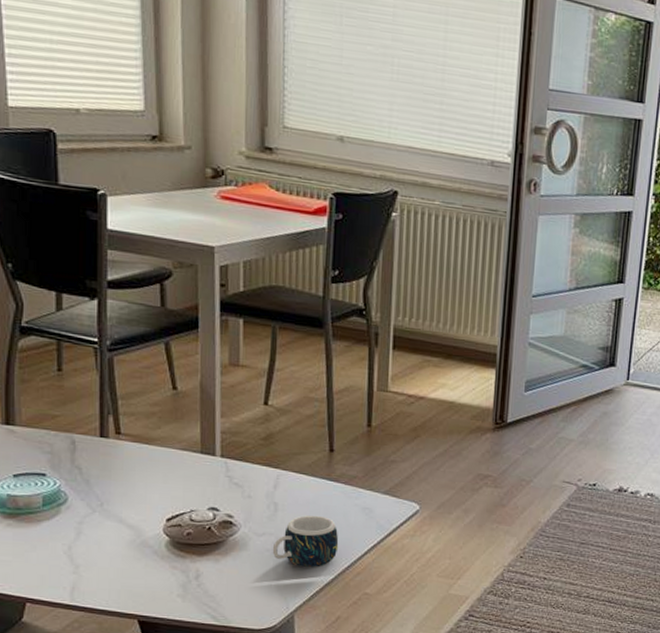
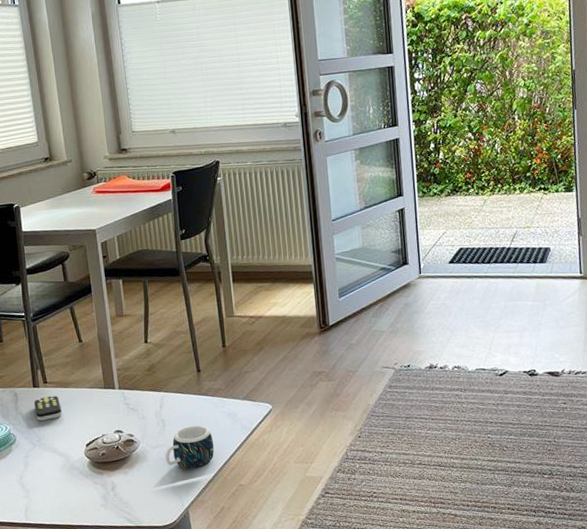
remote control: none [98,450,137,482] -> present [33,395,62,422]

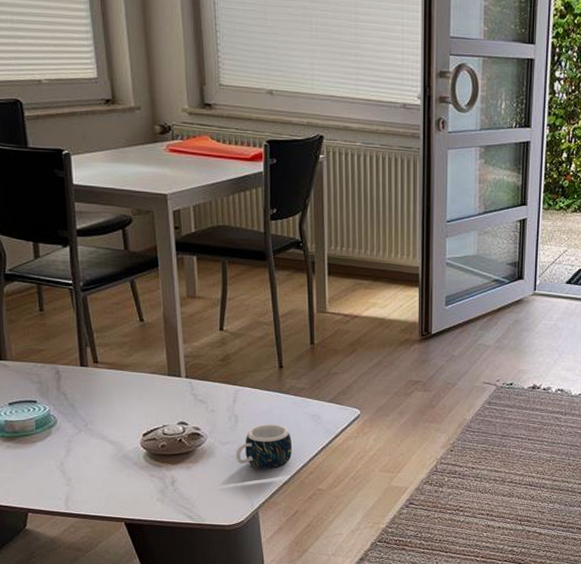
remote control: present [33,395,62,422] -> none [80,377,115,405]

